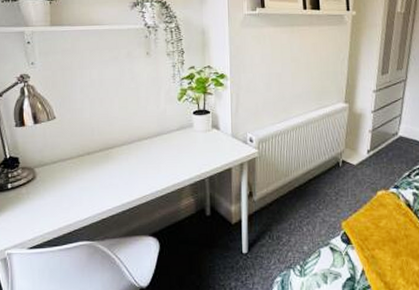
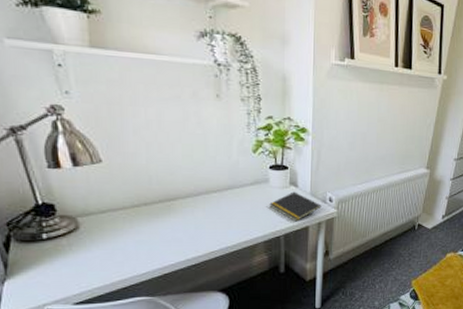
notepad: none [194,134,243,164] -> present [269,191,322,222]

